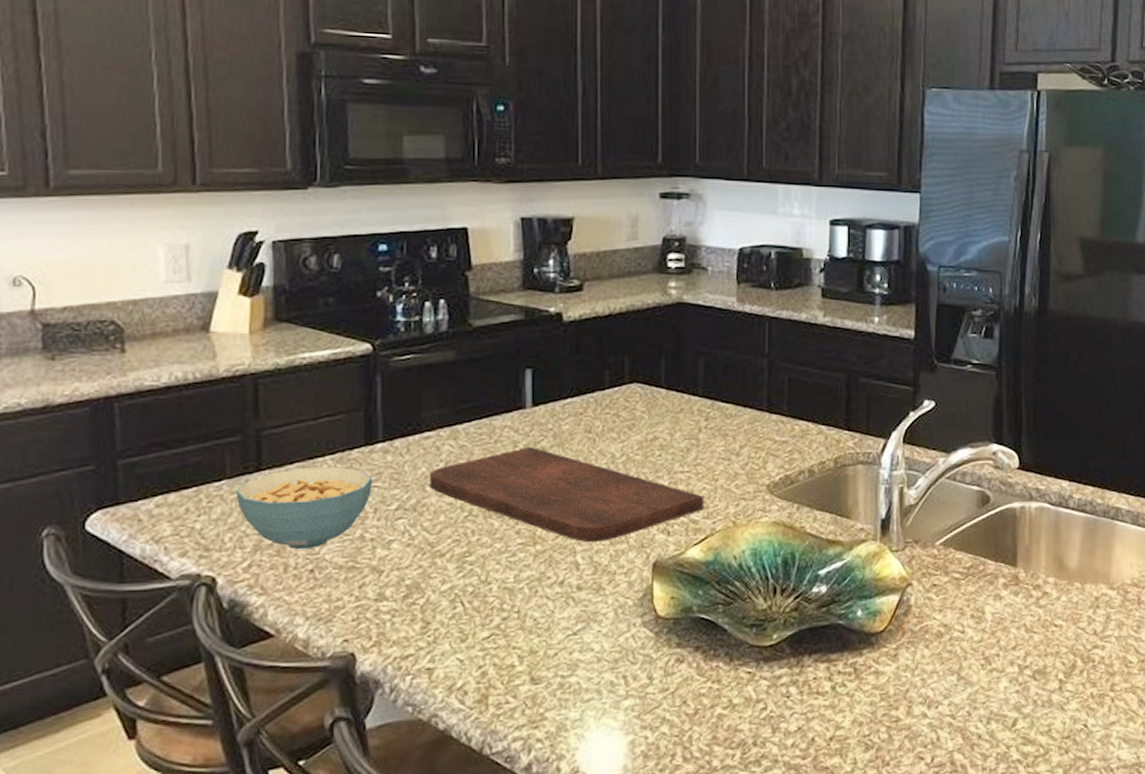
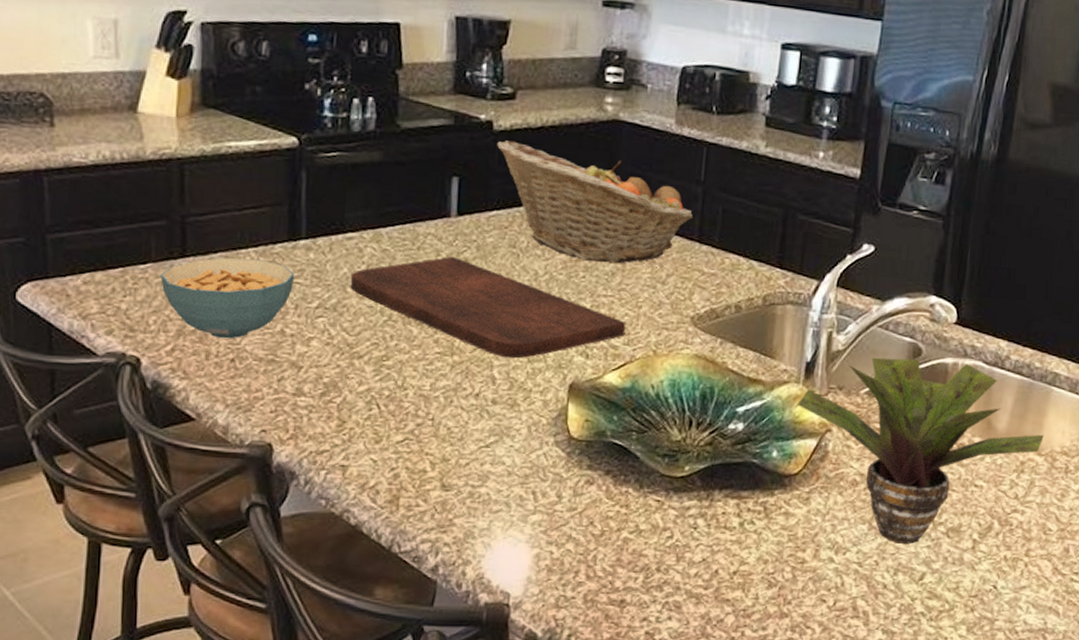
fruit basket: none [567,330,761,440] -> present [497,140,694,264]
potted plant: none [876,506,1114,691] -> present [797,357,1044,544]

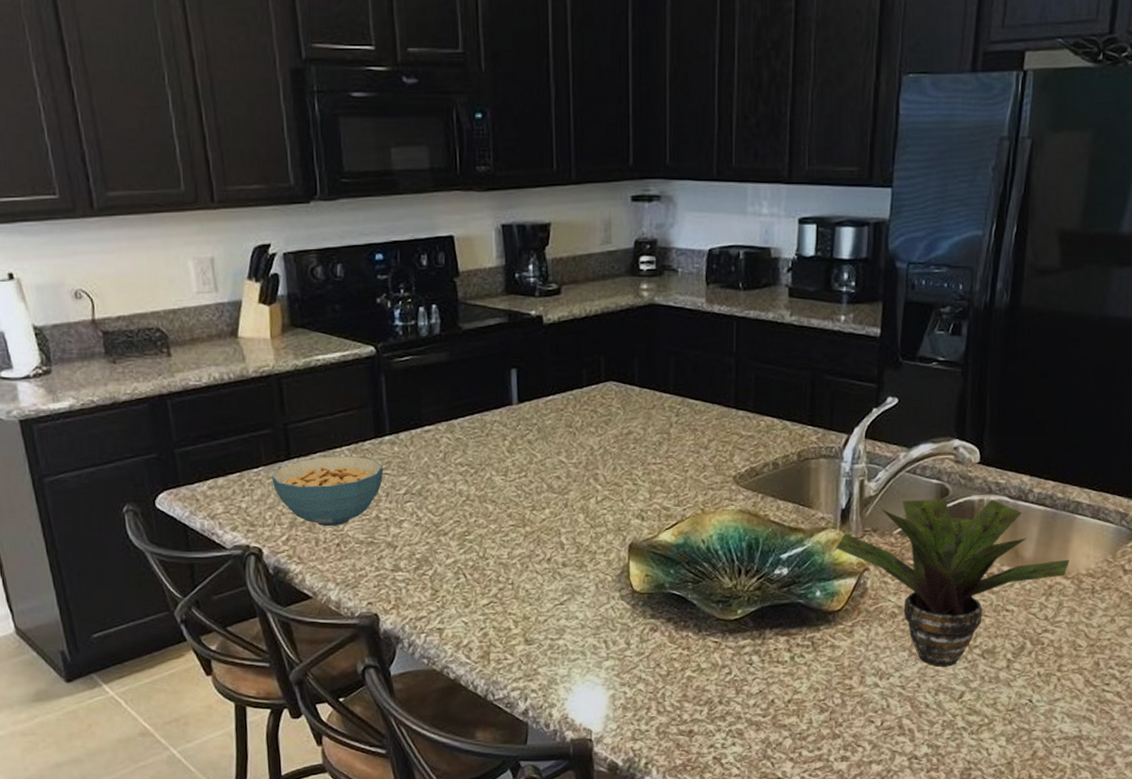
cutting board: present [350,256,626,359] -> none [431,439,675,526]
fruit basket: present [497,140,694,264] -> none [548,332,729,434]

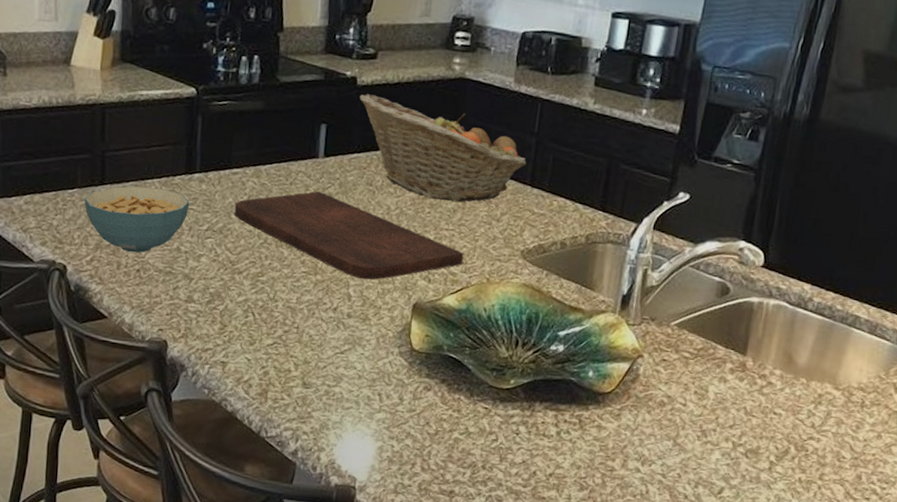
cutting board: none [431,439,675,526] -> present [234,191,464,280]
fruit basket: none [548,332,729,434] -> present [359,94,527,202]
potted plant: present [835,499,1070,667] -> none [612,293,842,461]

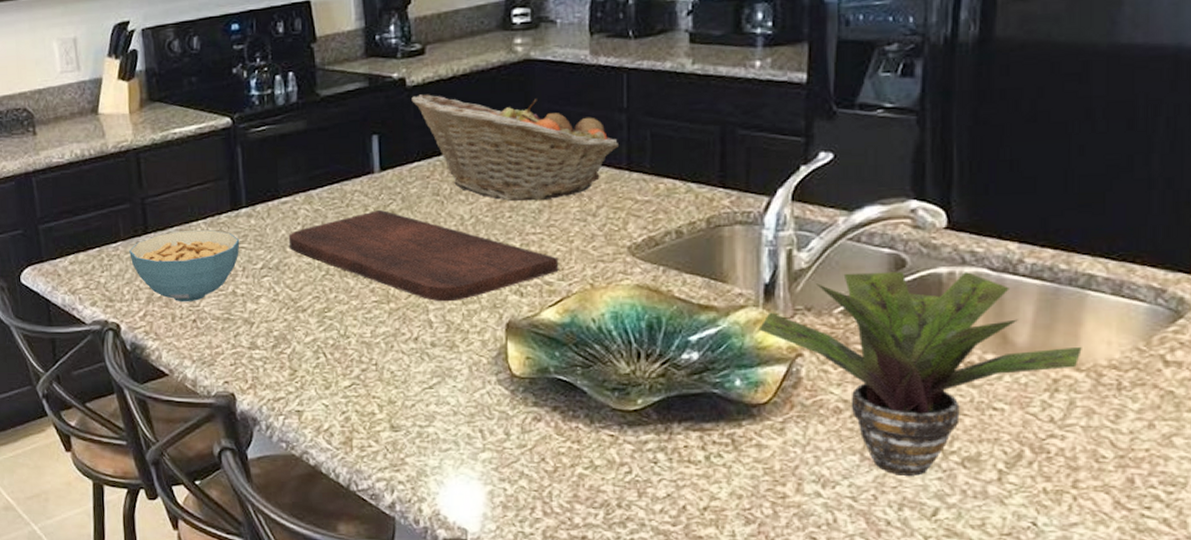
potted plant: none [612,293,842,461] -> present [758,272,1082,476]

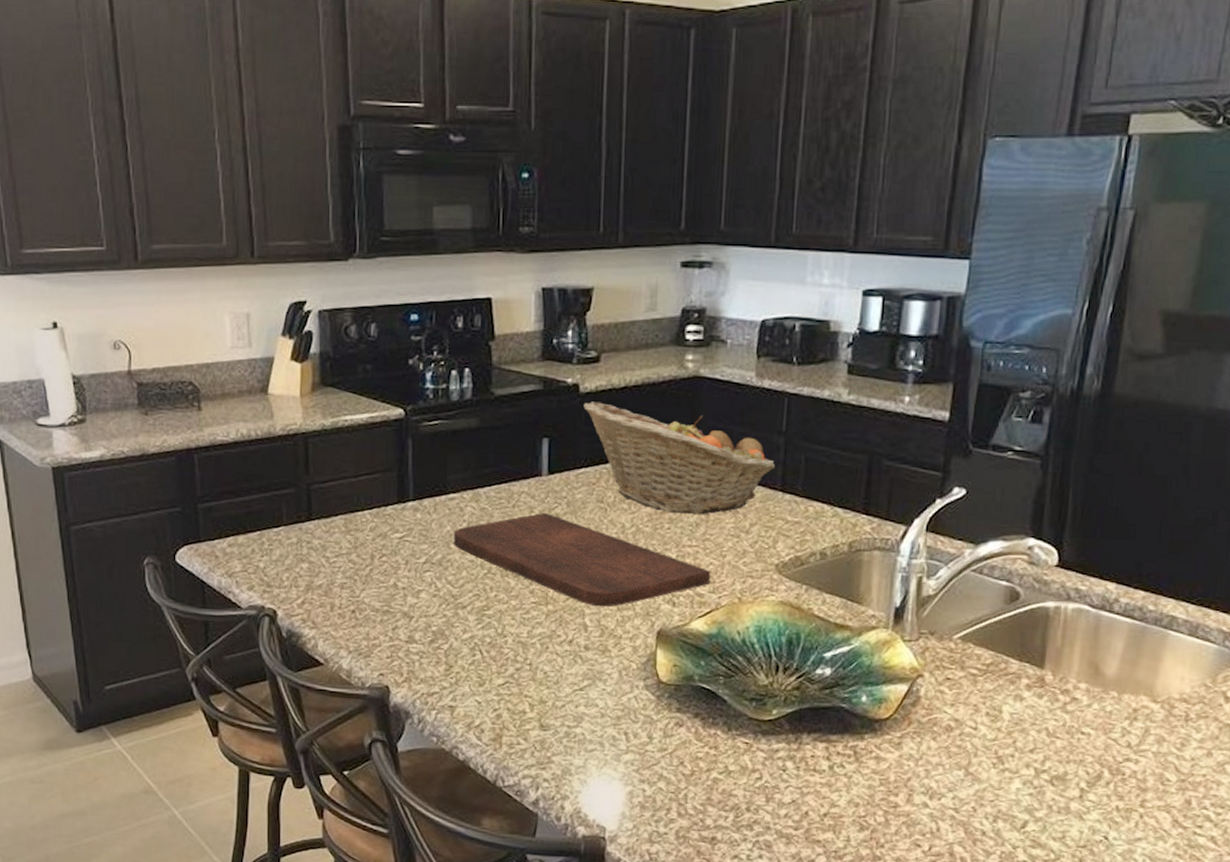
cereal bowl: present [129,230,240,302] -> none [291,520,405,593]
potted plant: present [758,272,1082,476] -> none [886,602,1160,791]

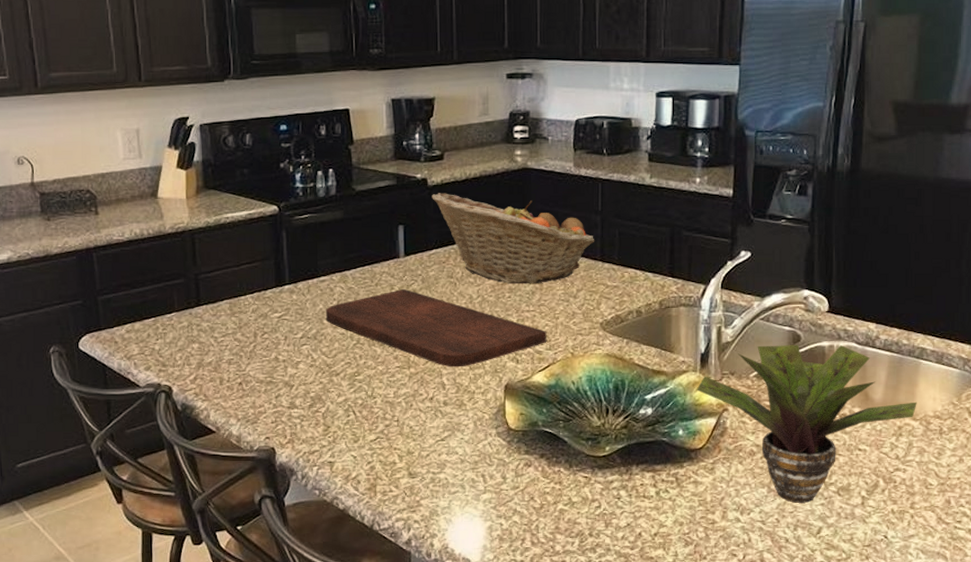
potted plant: none [886,602,1160,791] -> present [696,345,917,503]

